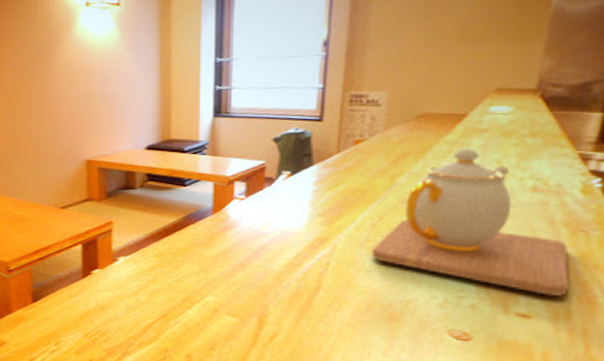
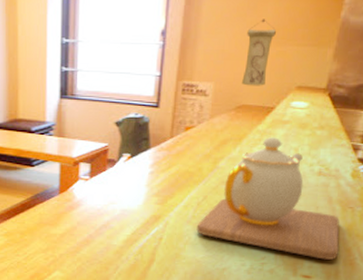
wall scroll: none [423,18,464,92] -> present [242,19,276,86]

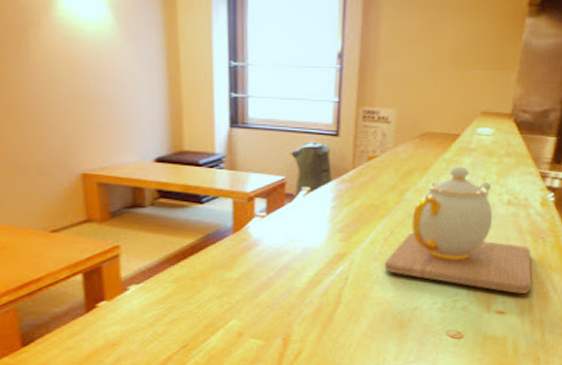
wall scroll: present [242,19,276,86] -> none [425,41,458,112]

